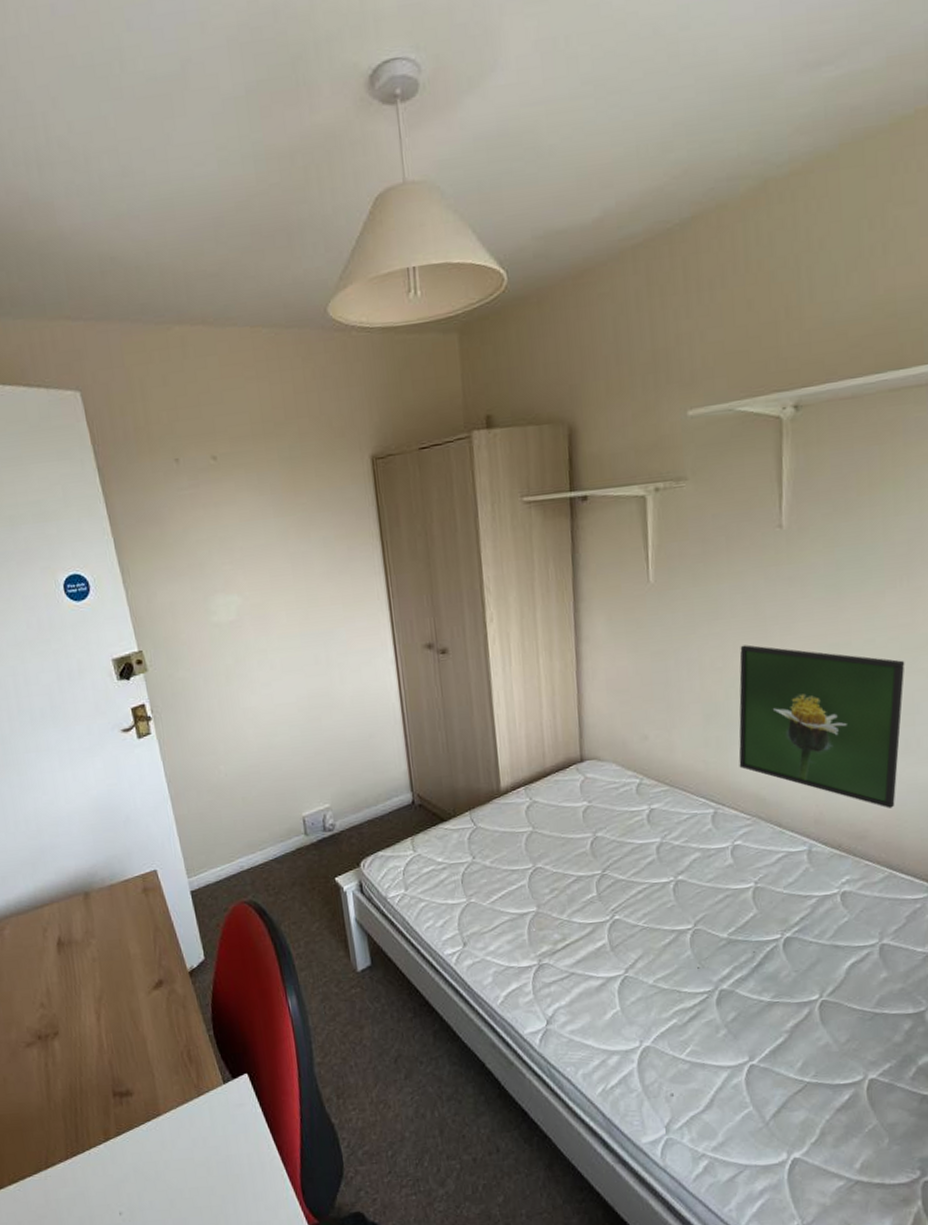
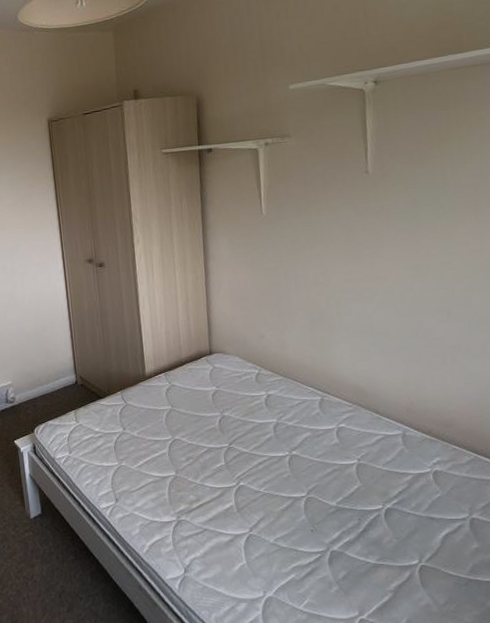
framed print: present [738,645,905,808] -> none [338,264,478,401]

